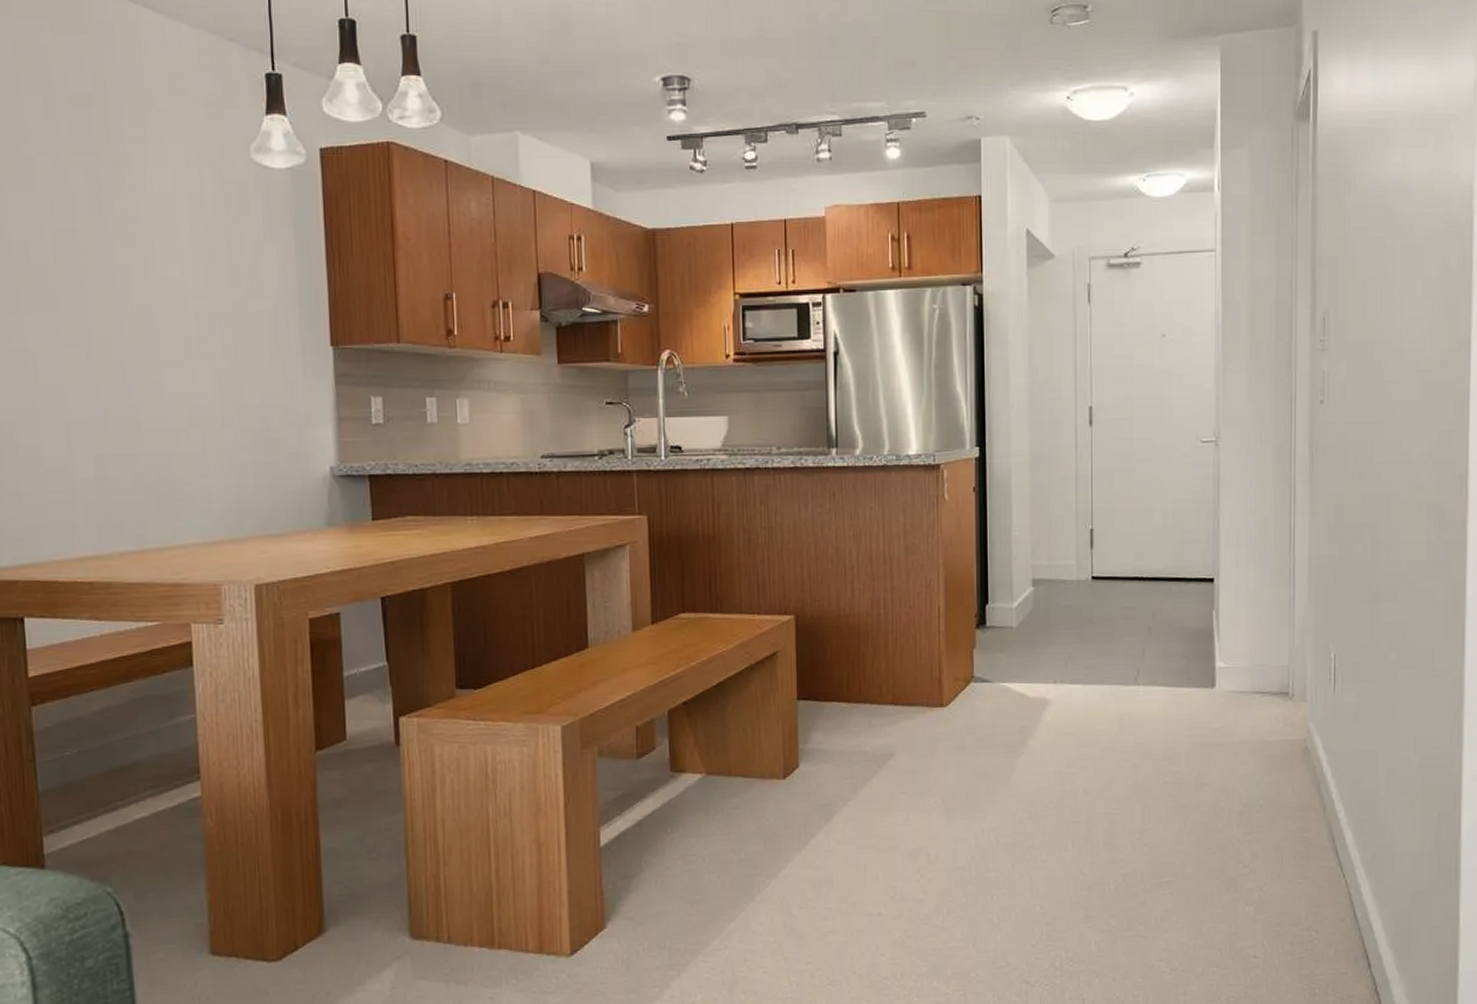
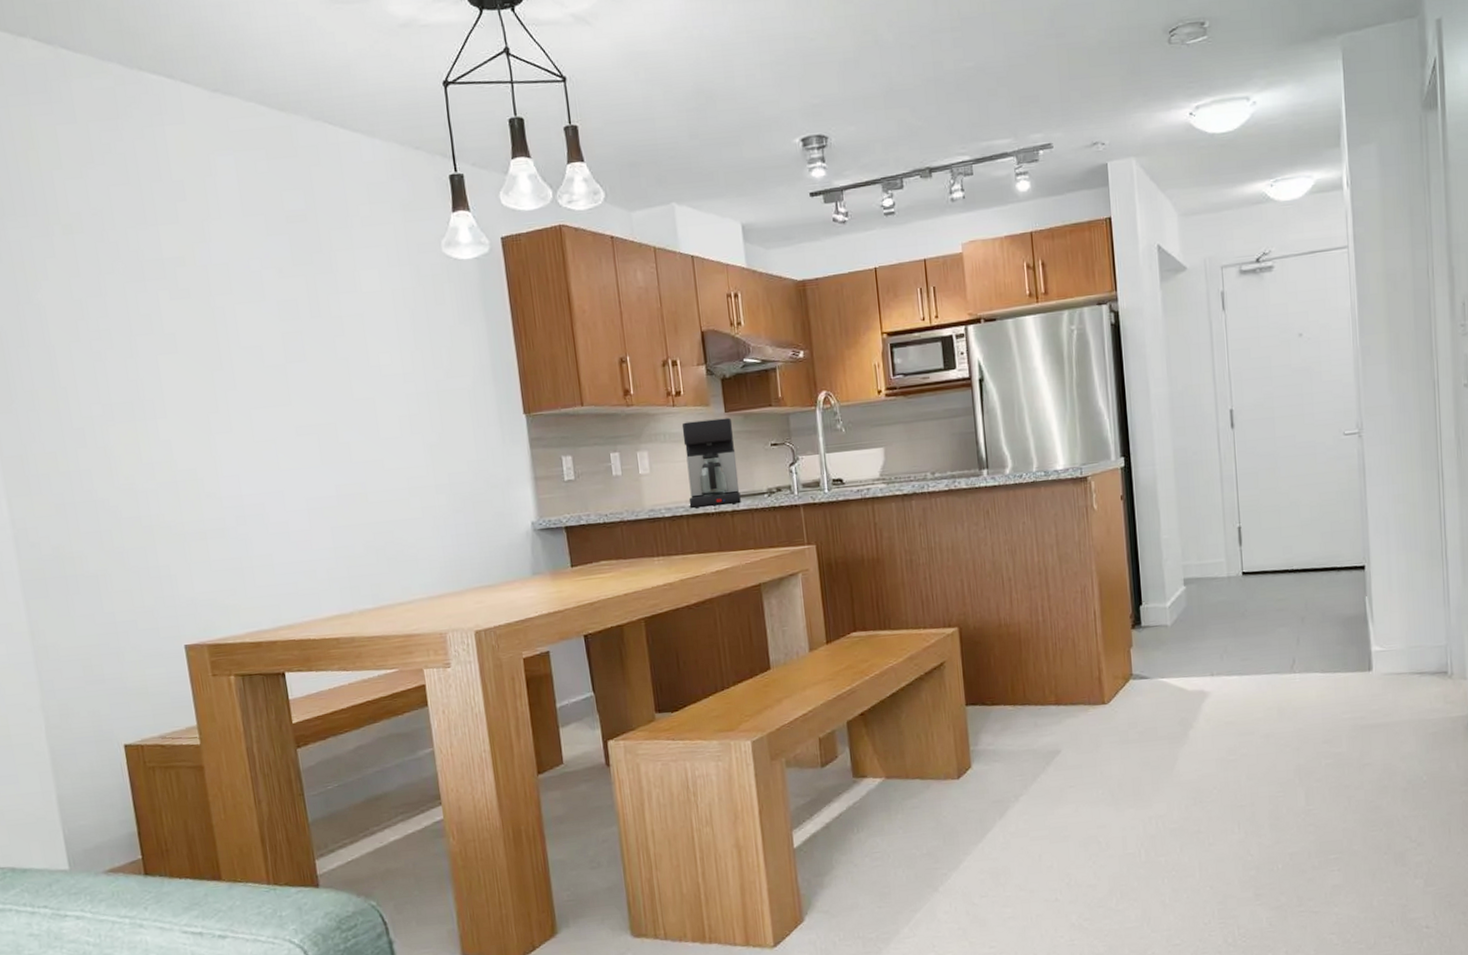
coffee maker: none [508,370,569,467] -> present [681,417,741,510]

